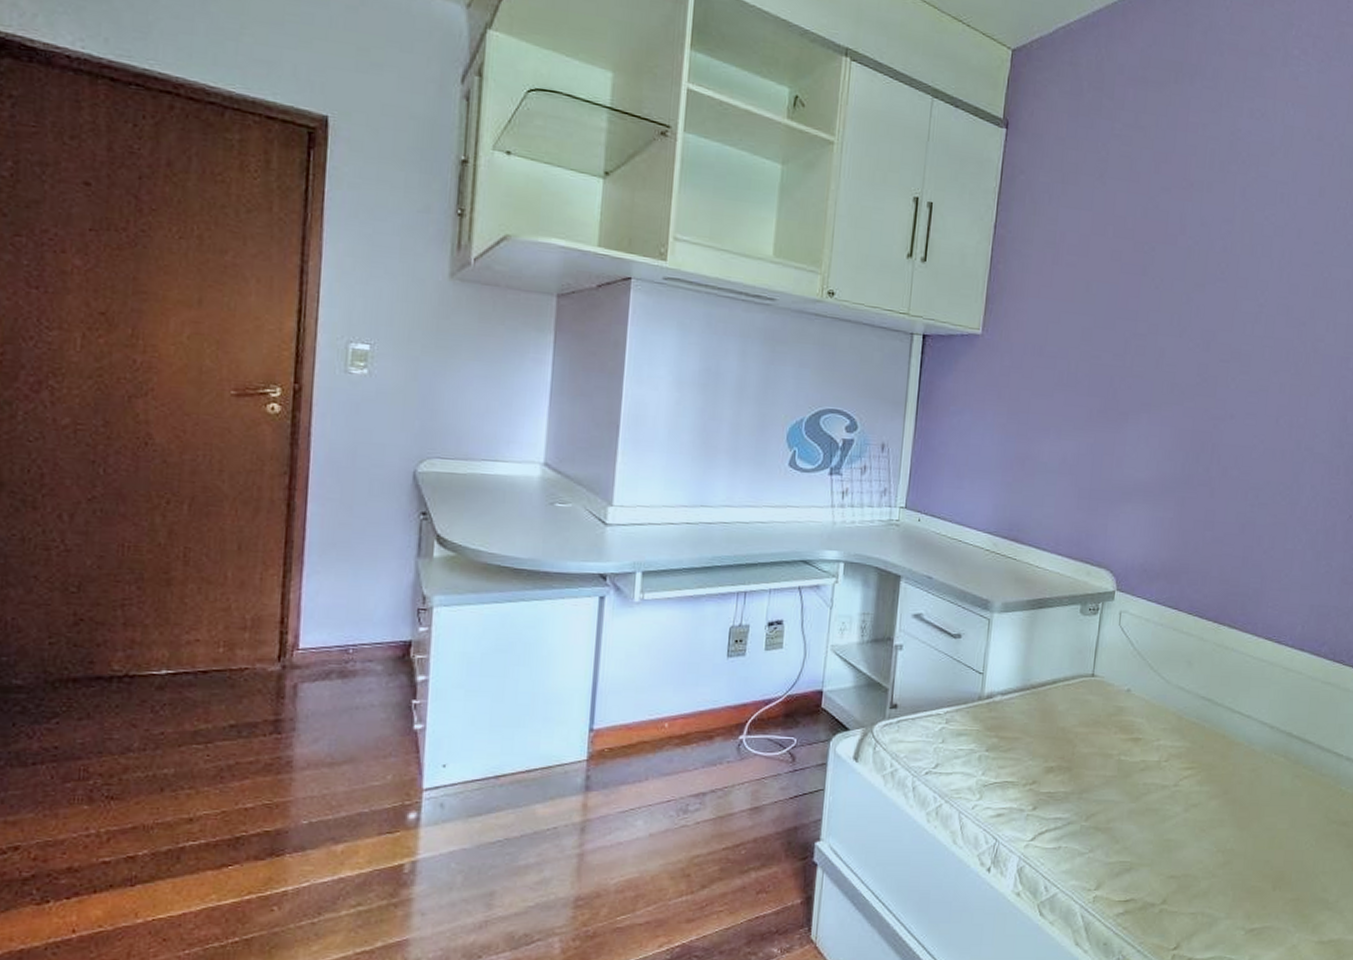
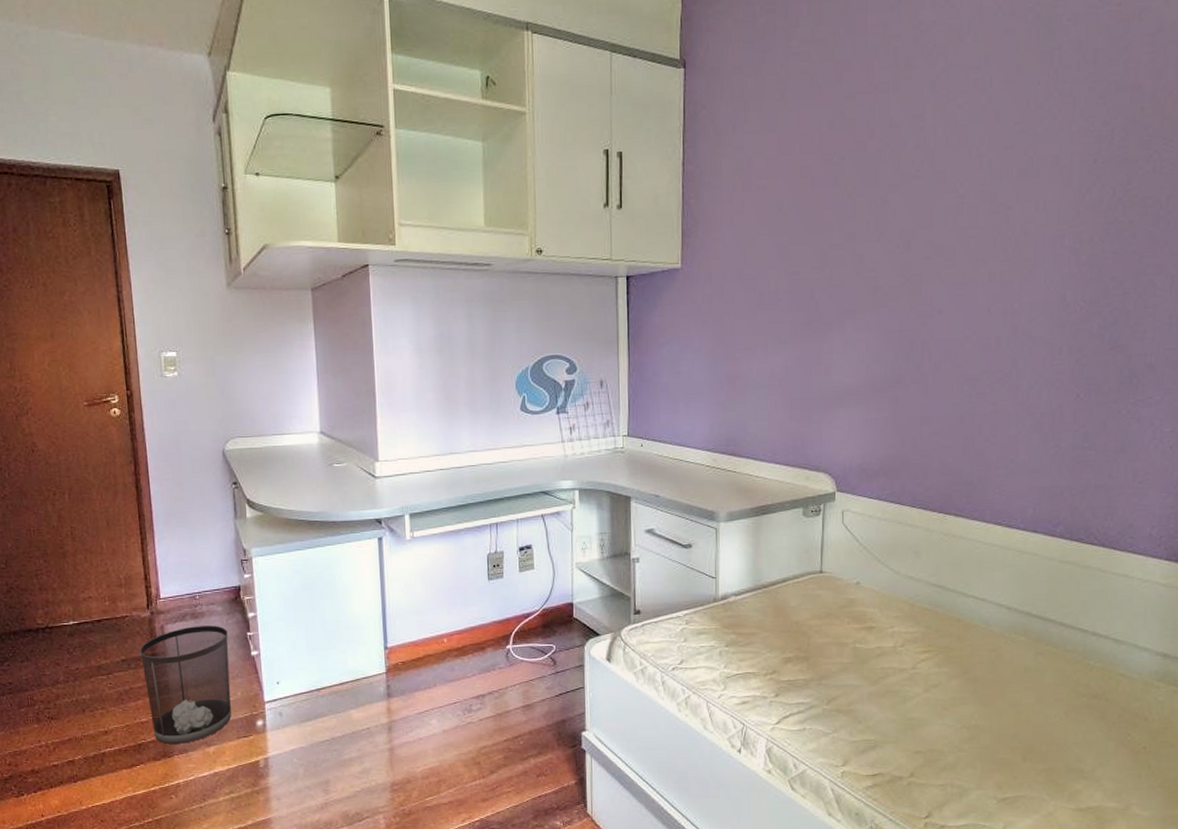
waste bin: none [257,687,386,839] -> present [139,625,231,744]

